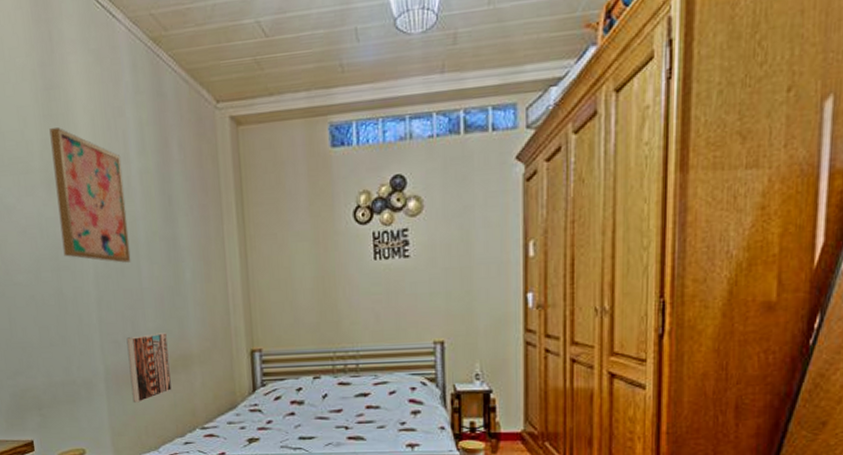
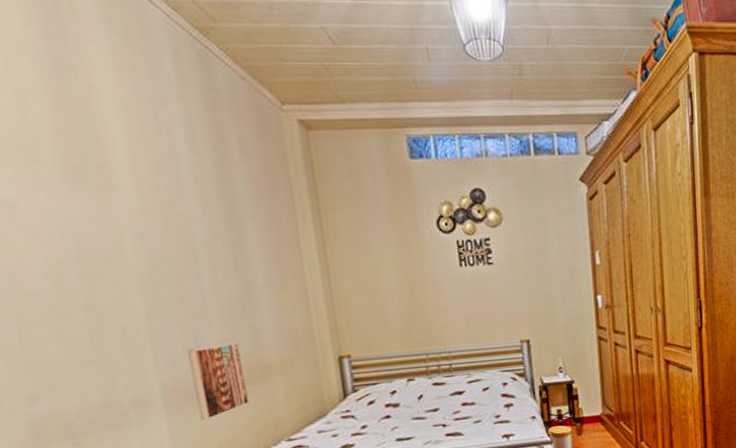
wall art: present [49,127,131,263] -> none [64,114,188,269]

